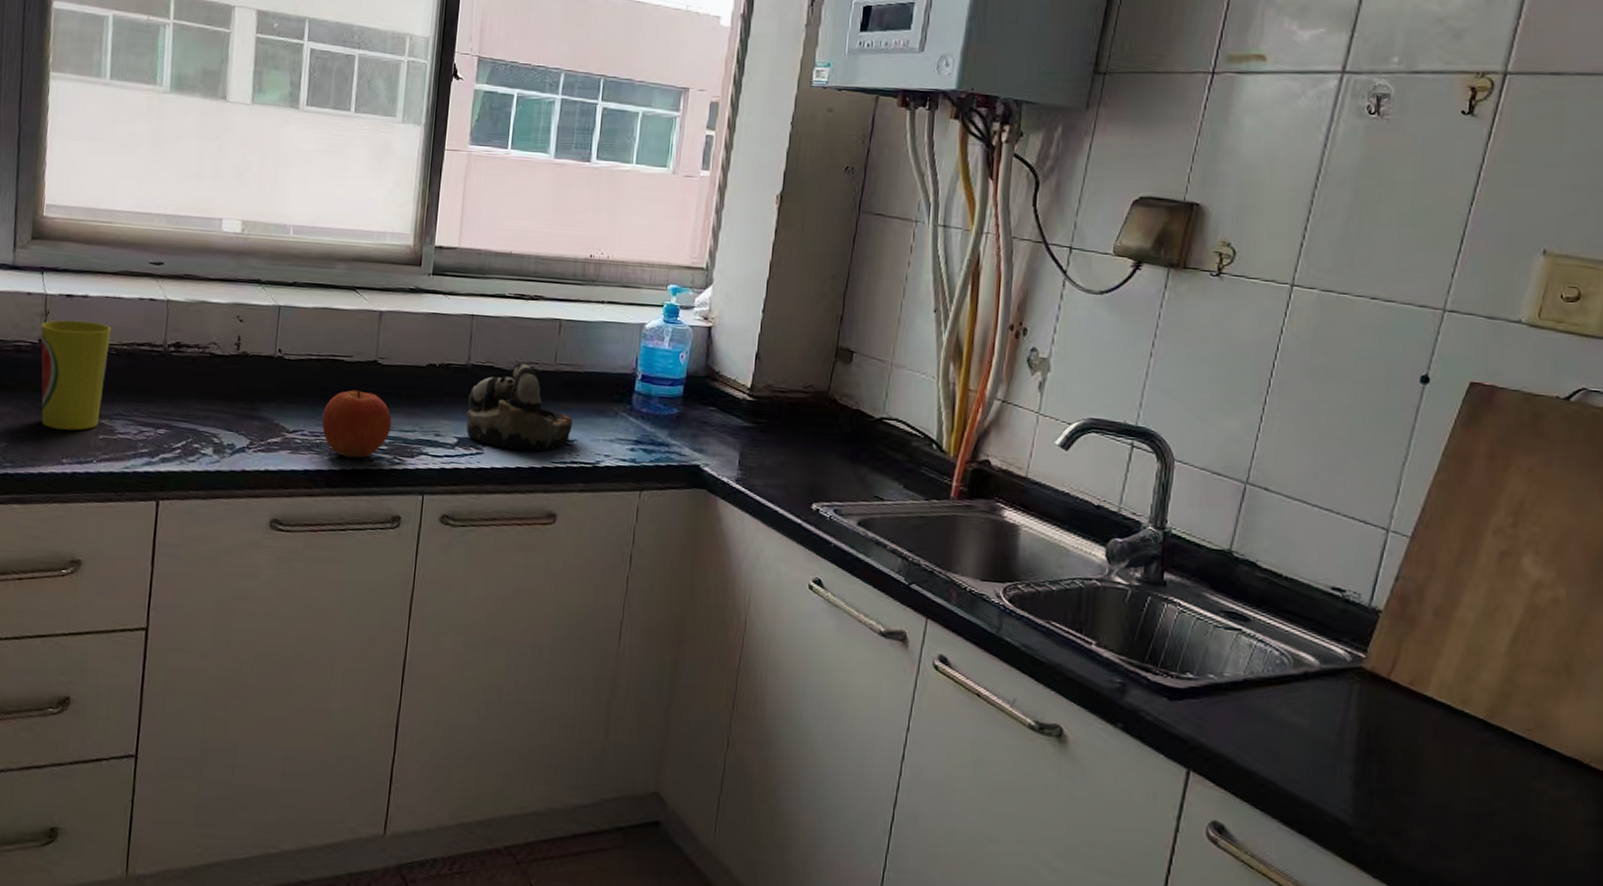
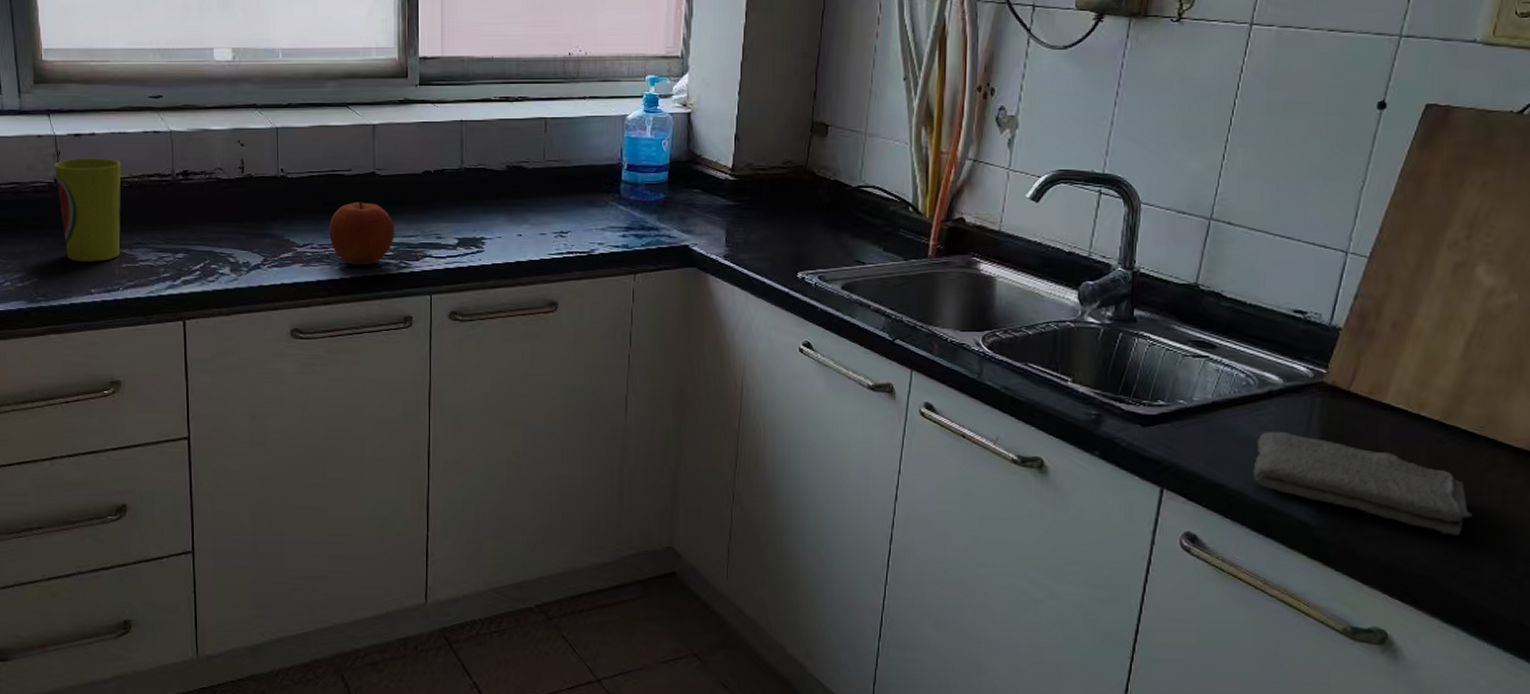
bowl: present [466,362,573,452] -> none [465,163,566,246]
washcloth: none [1285,716,1519,849] -> present [1252,431,1472,535]

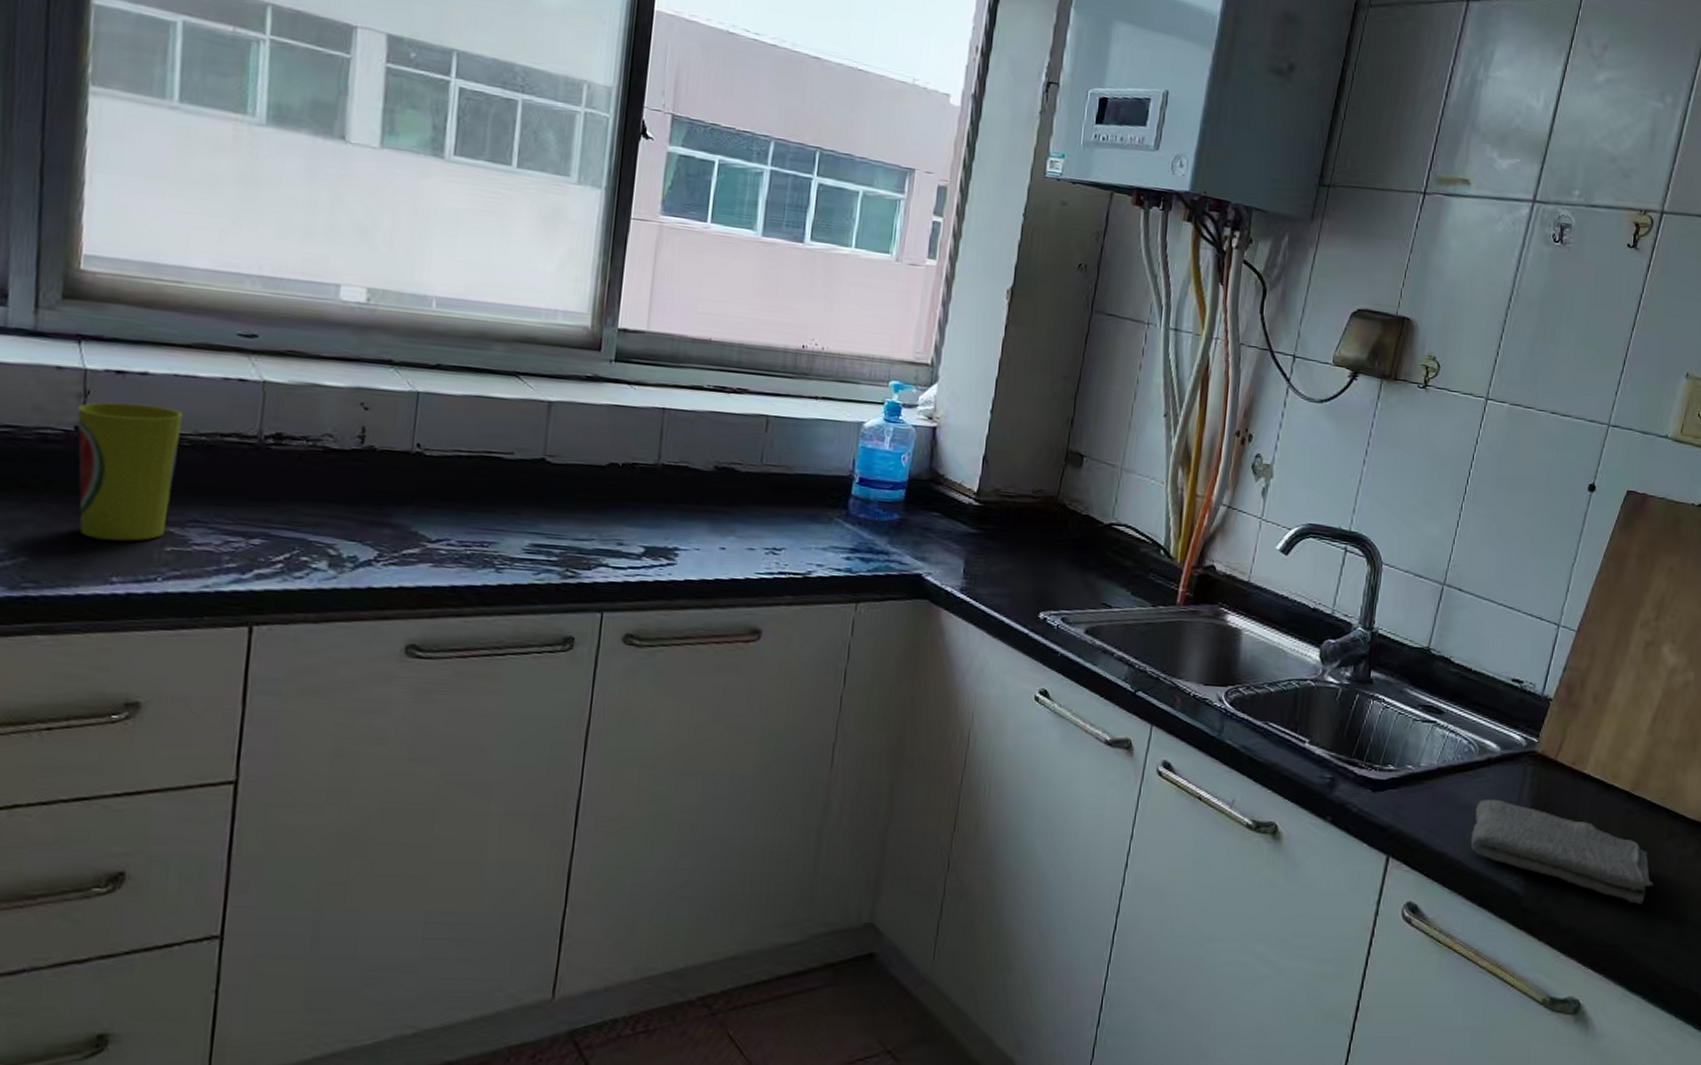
fruit: present [329,202,394,266] -> none [474,492,563,571]

